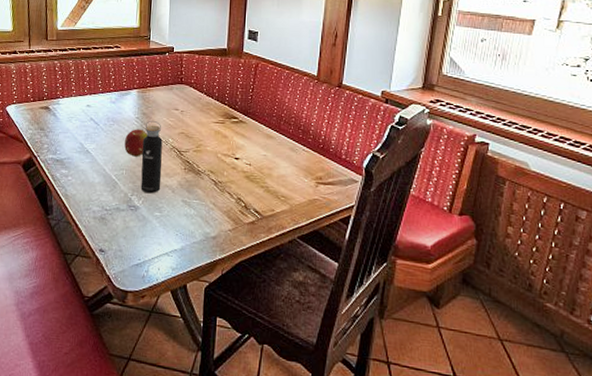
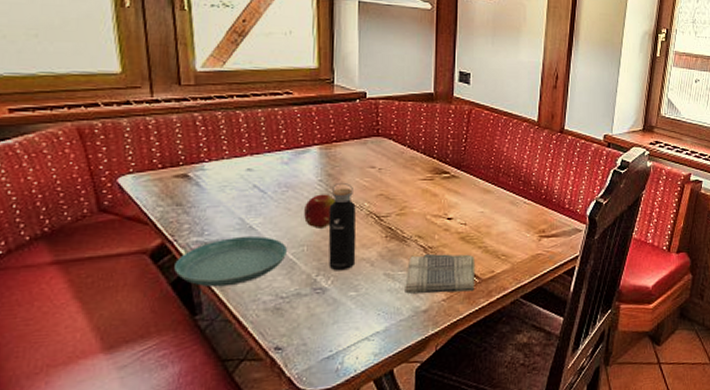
saucer: none [37,158,111,196] -> present [174,236,287,287]
dish towel: none [198,187,257,226] -> present [405,253,474,294]

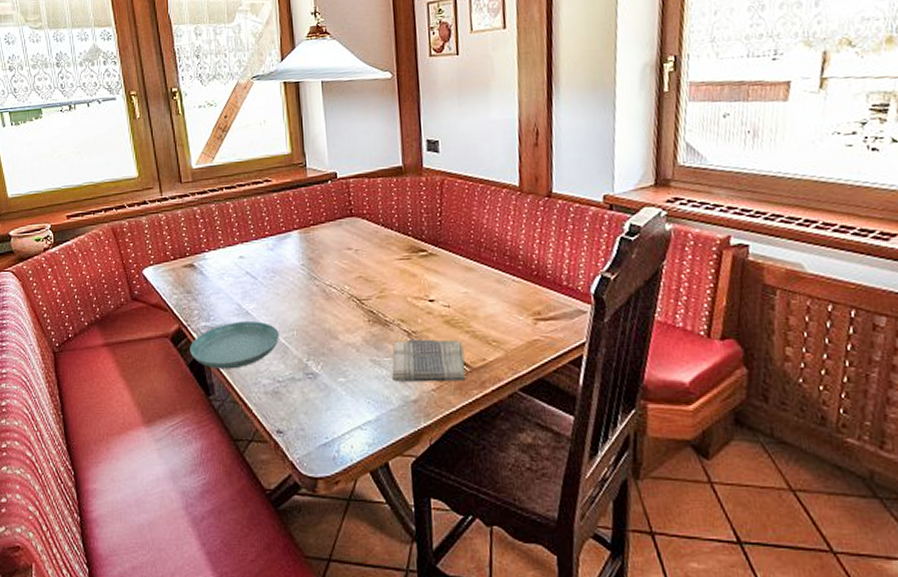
fruit: present [304,194,335,229] -> none [291,278,318,313]
water bottle: present [328,182,356,271] -> none [312,265,342,356]

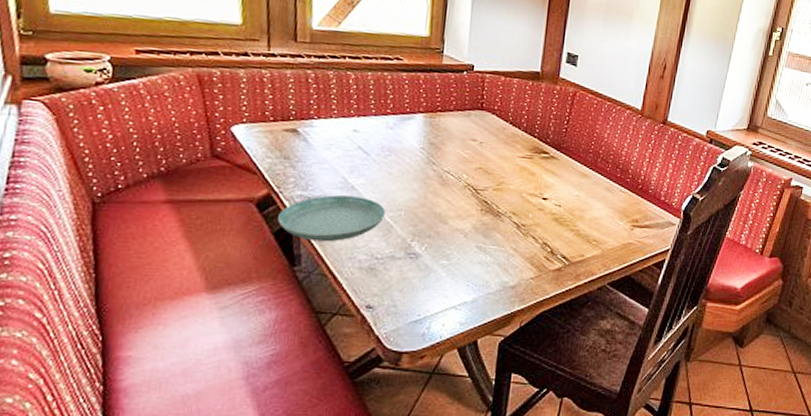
dish towel: present [392,338,465,382] -> none [495,230,566,273]

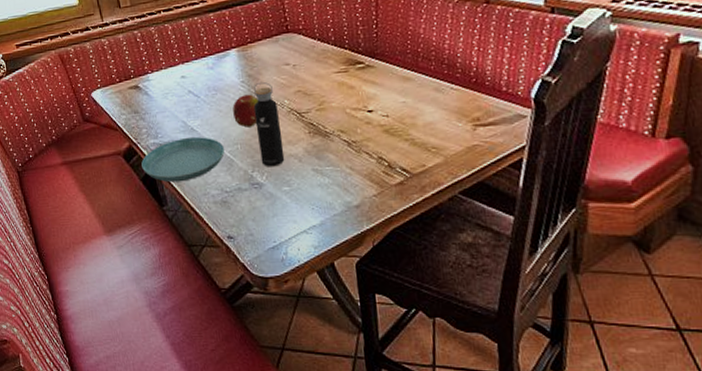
fruit: none [404,161,436,195] -> present [233,94,258,128]
water bottle: none [424,151,455,239] -> present [253,81,285,167]

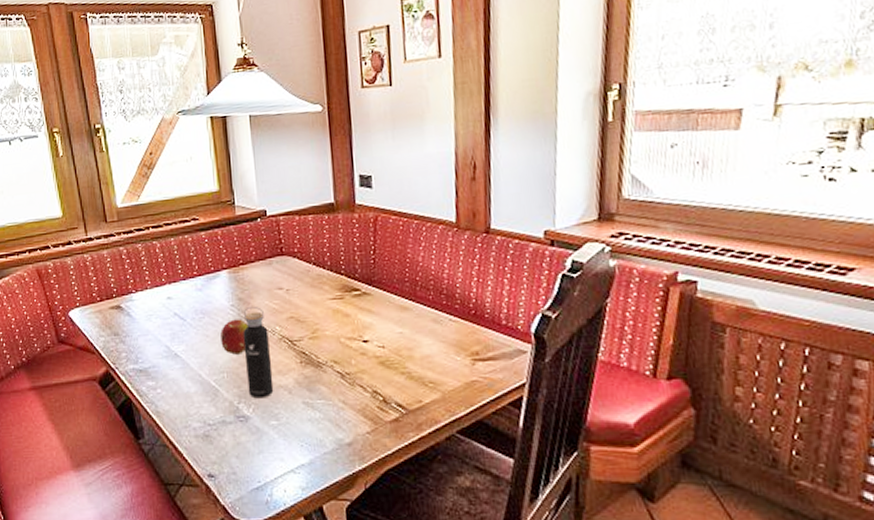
saucer: present [141,137,225,183] -> none [118,363,209,413]

